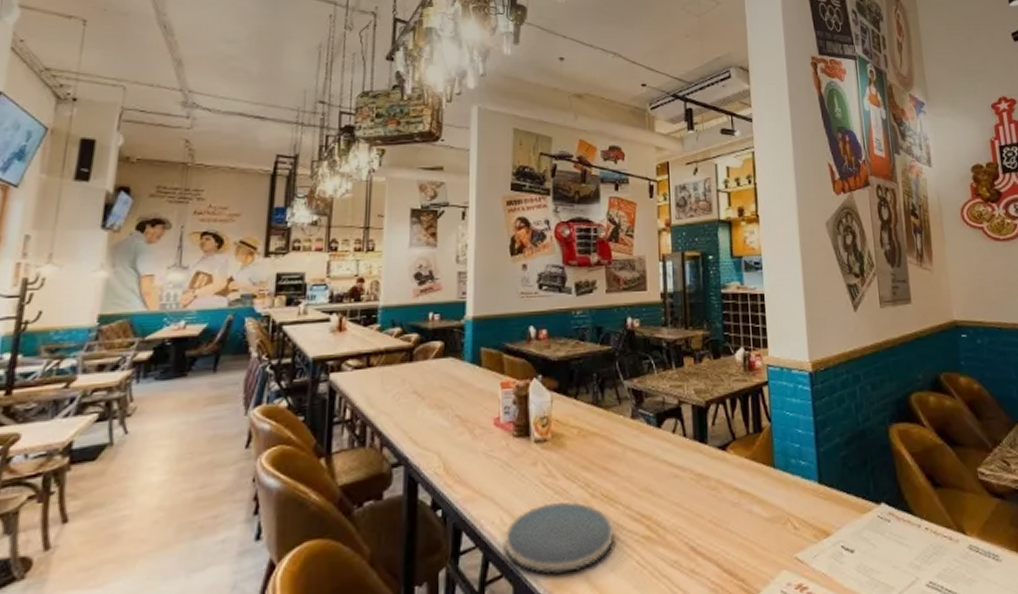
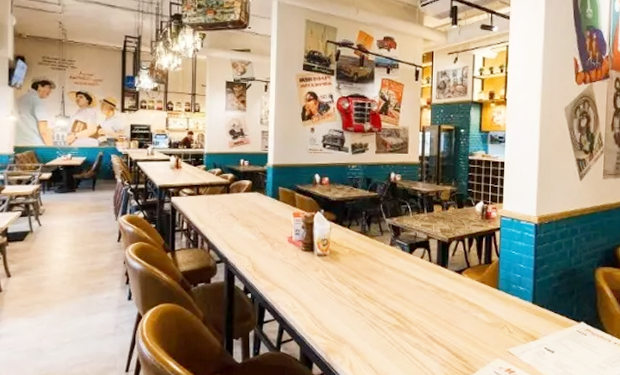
plate: present [505,501,614,574] -> none [294,296,373,342]

